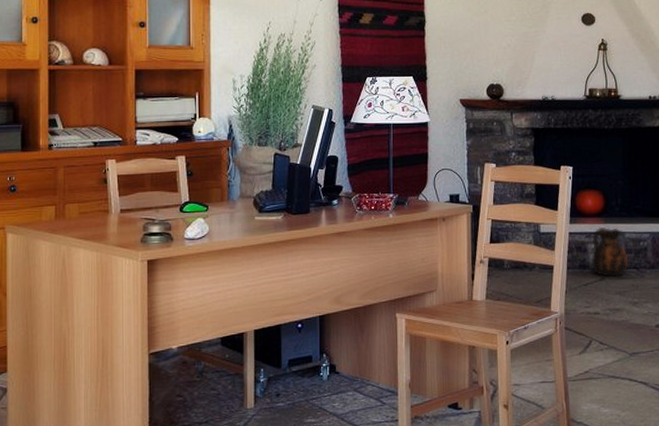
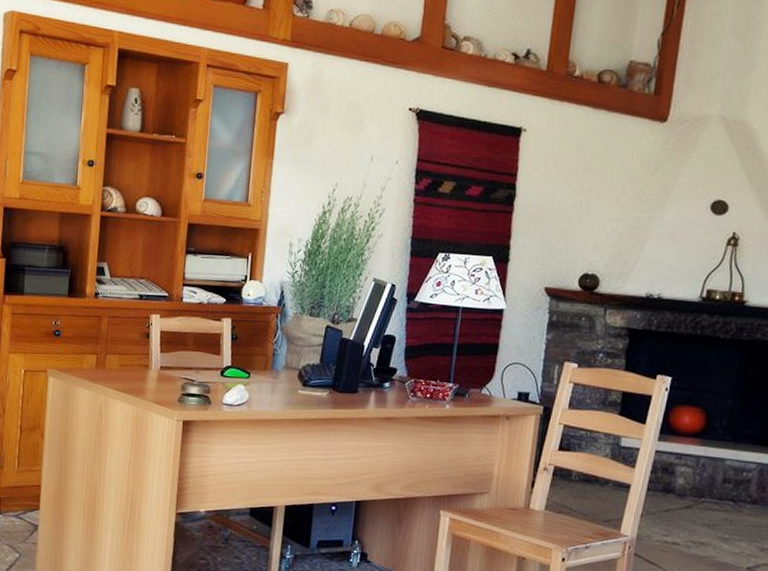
ceramic jug: present [591,226,629,278] -> none [678,448,726,508]

